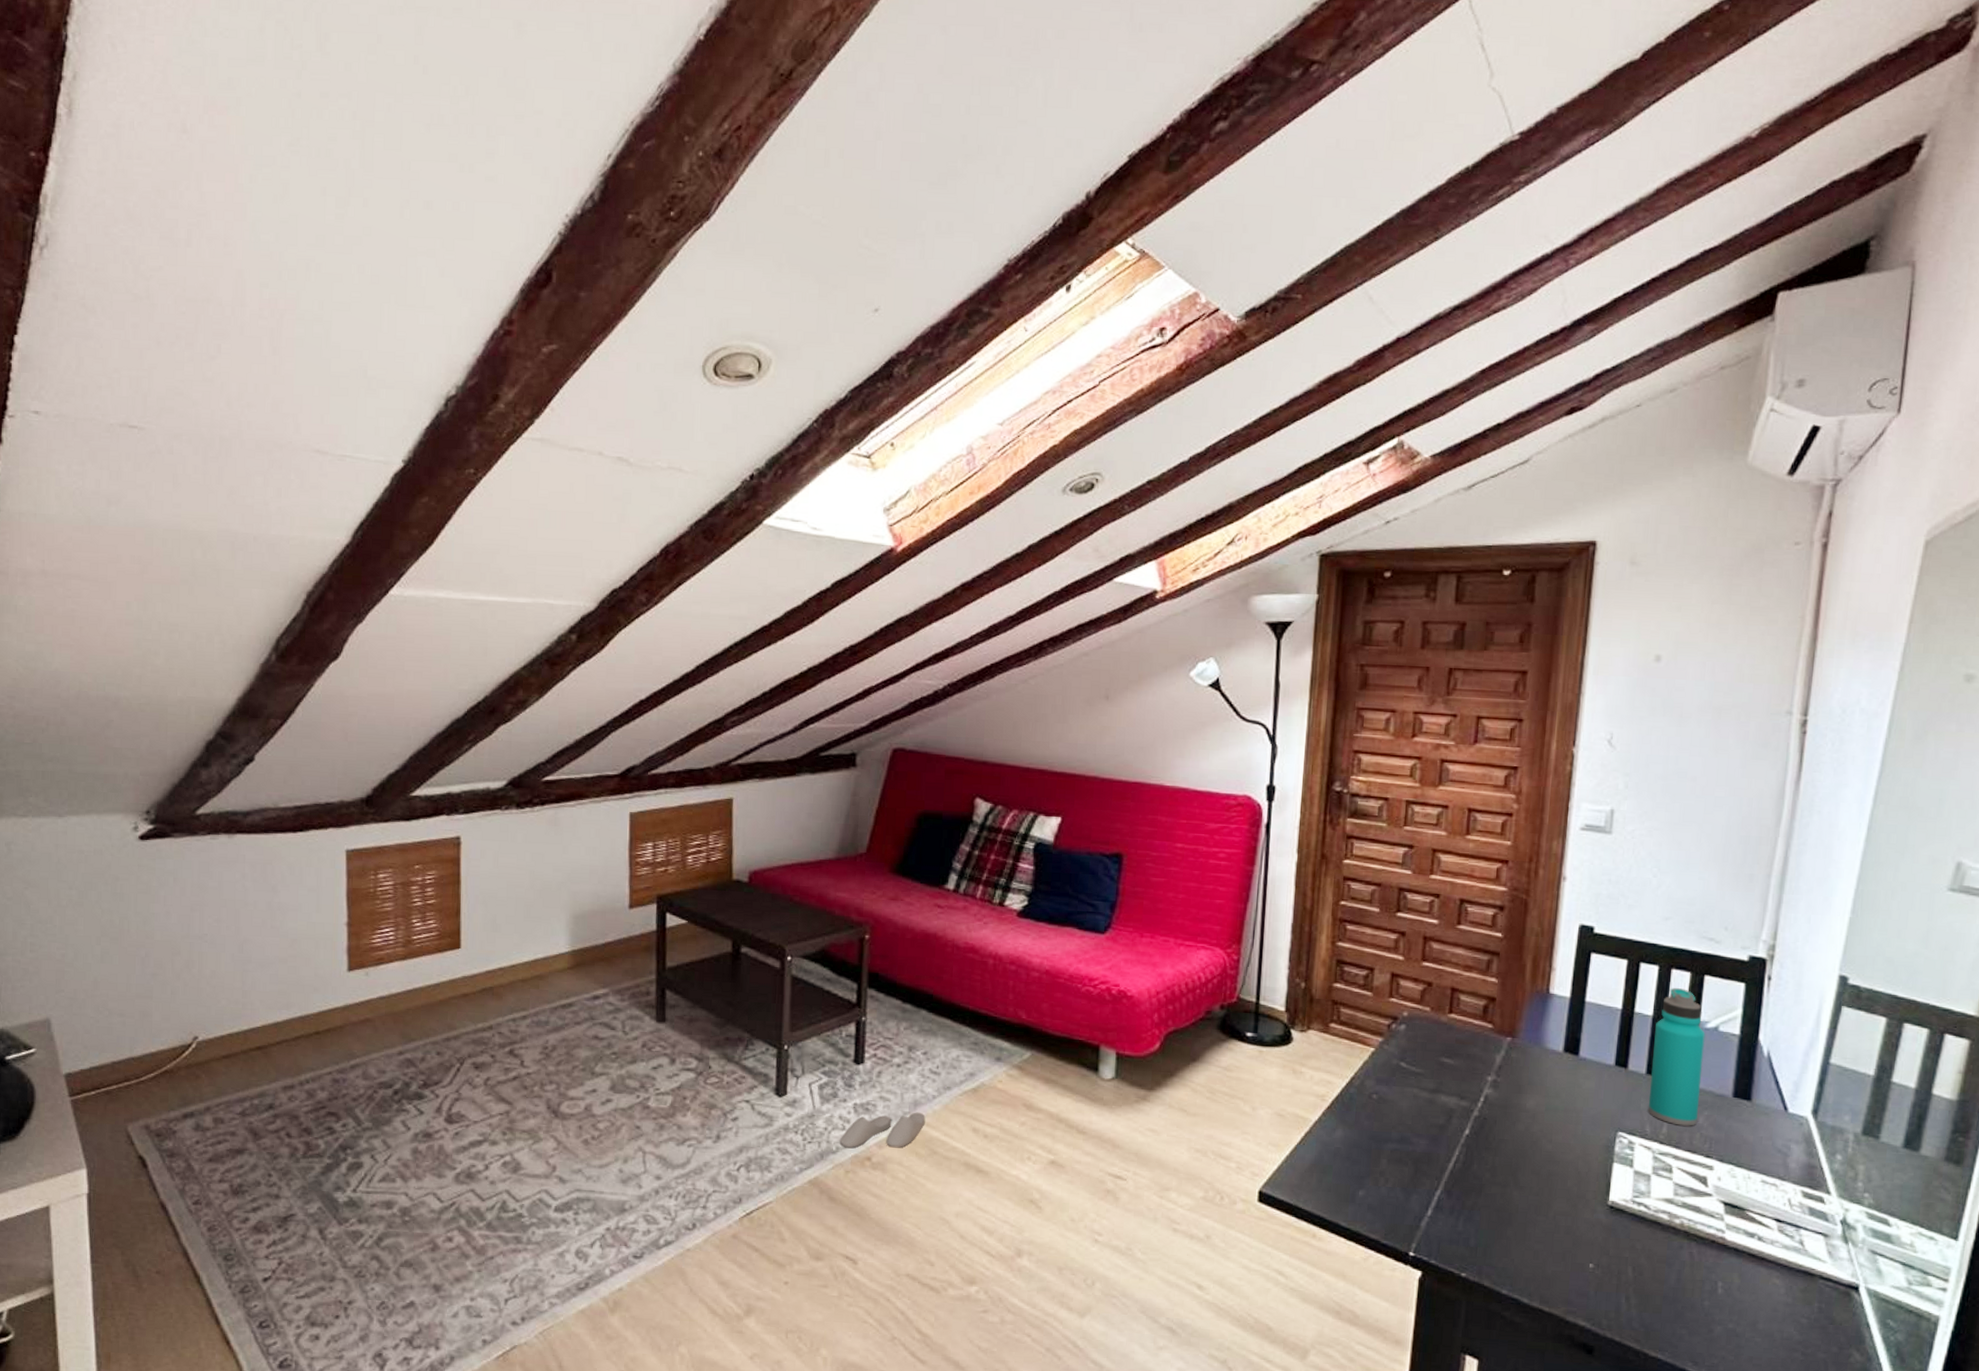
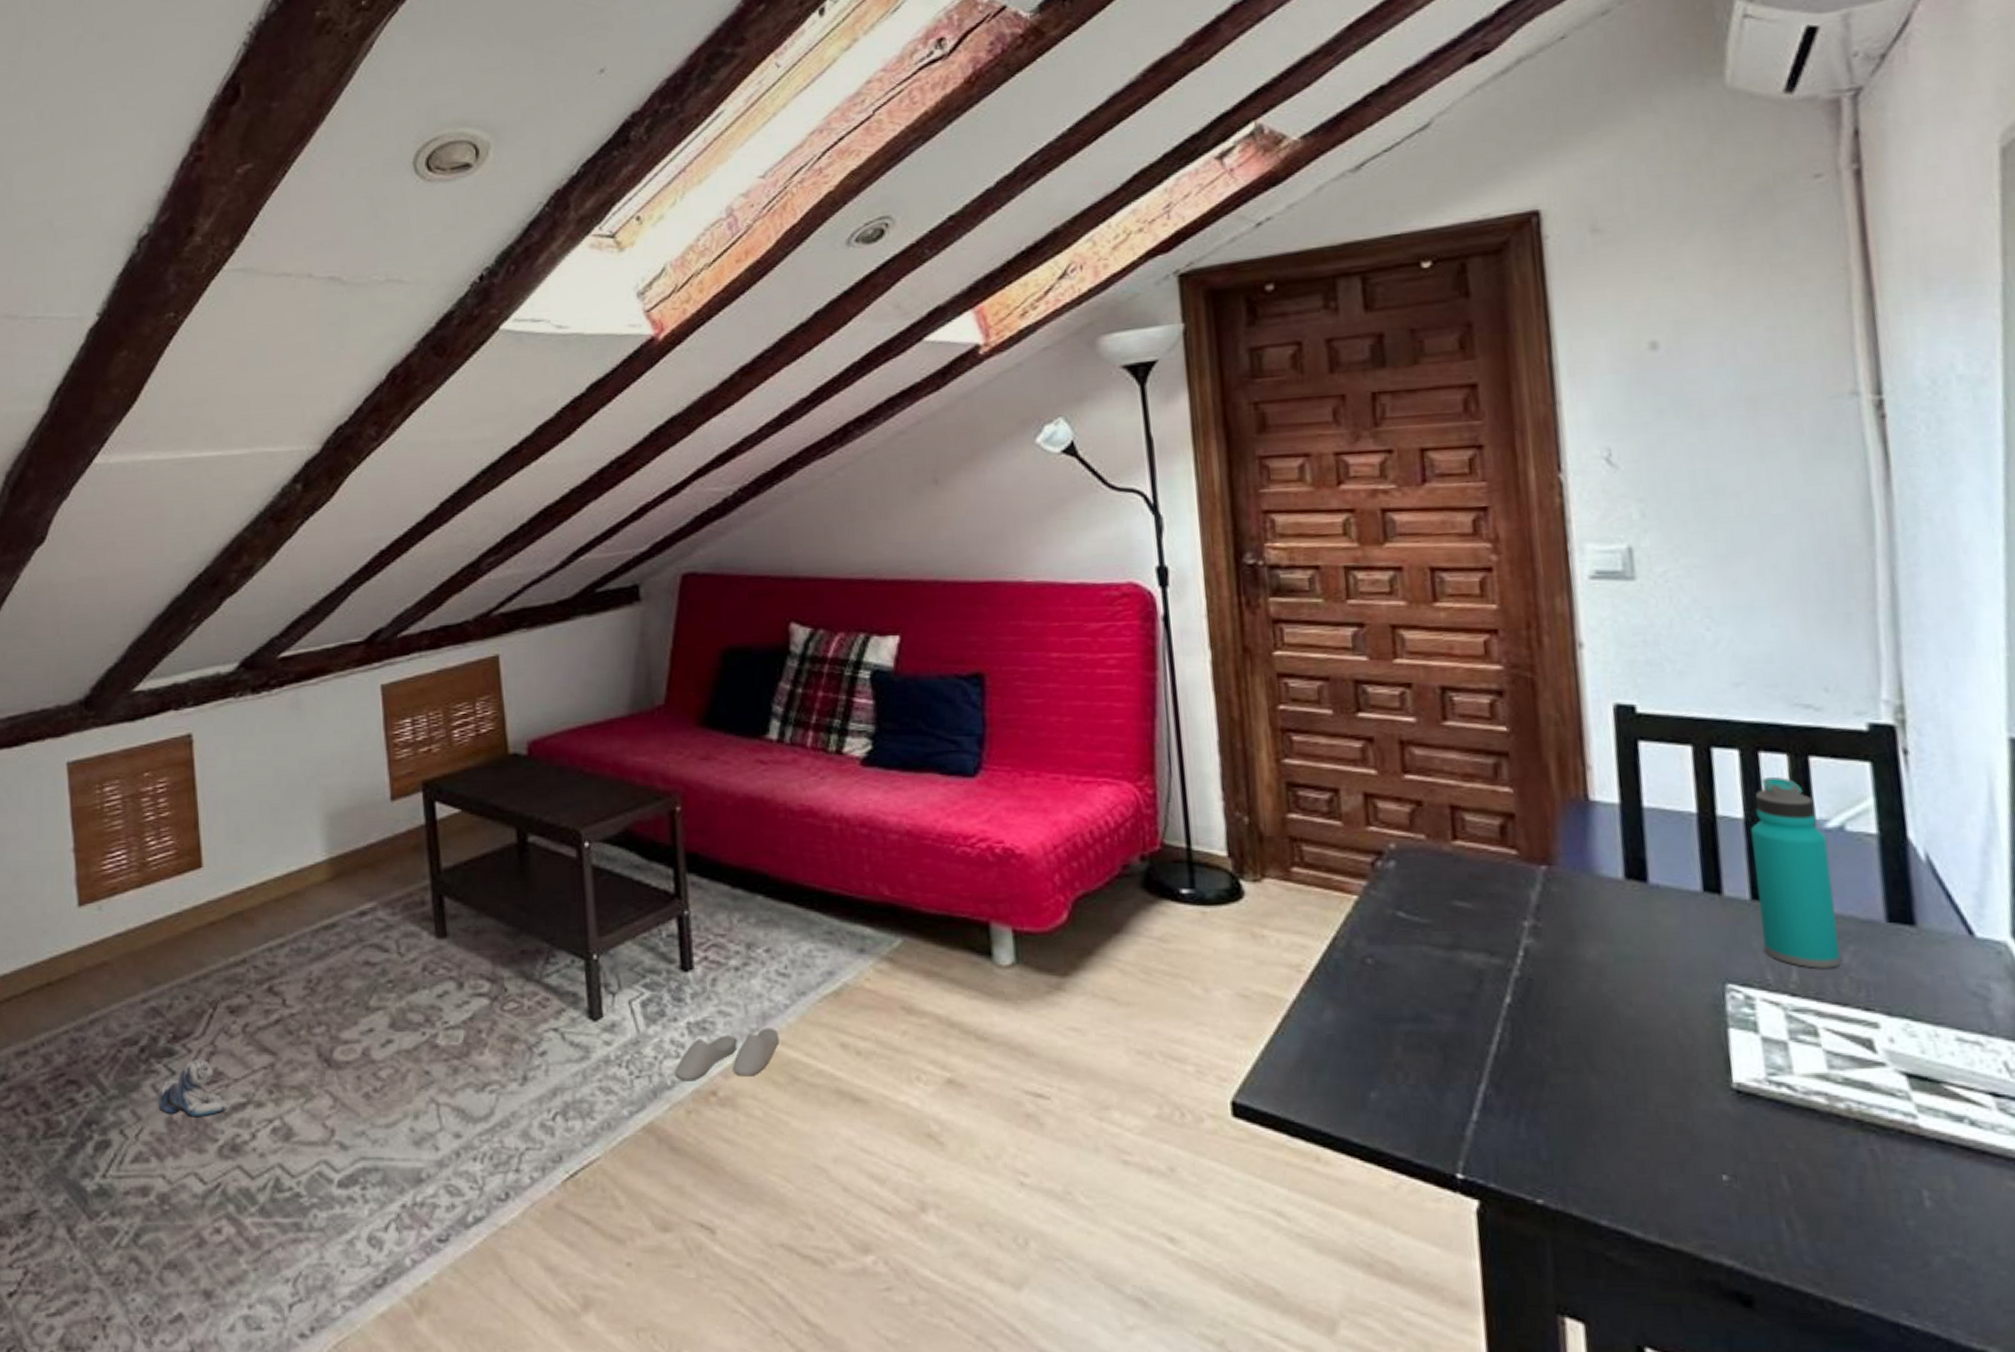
plush toy: none [406,1102,467,1150] -> present [157,1057,229,1118]

